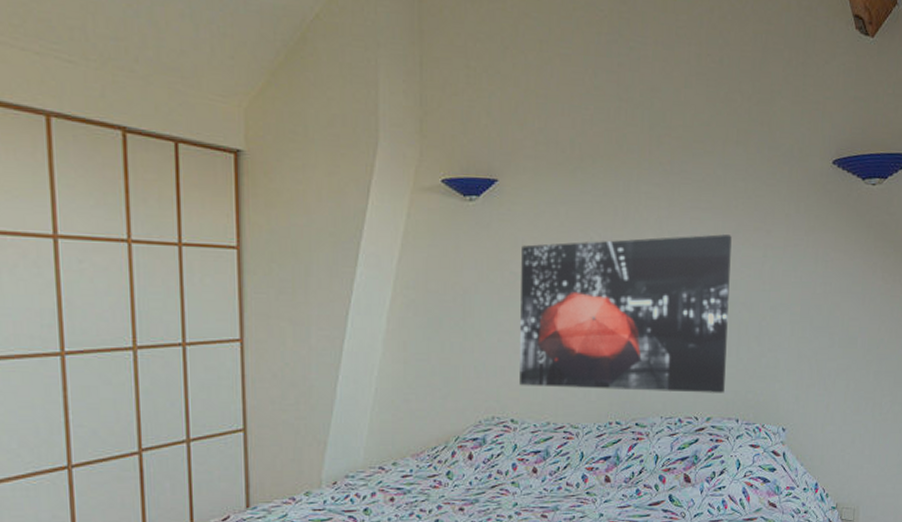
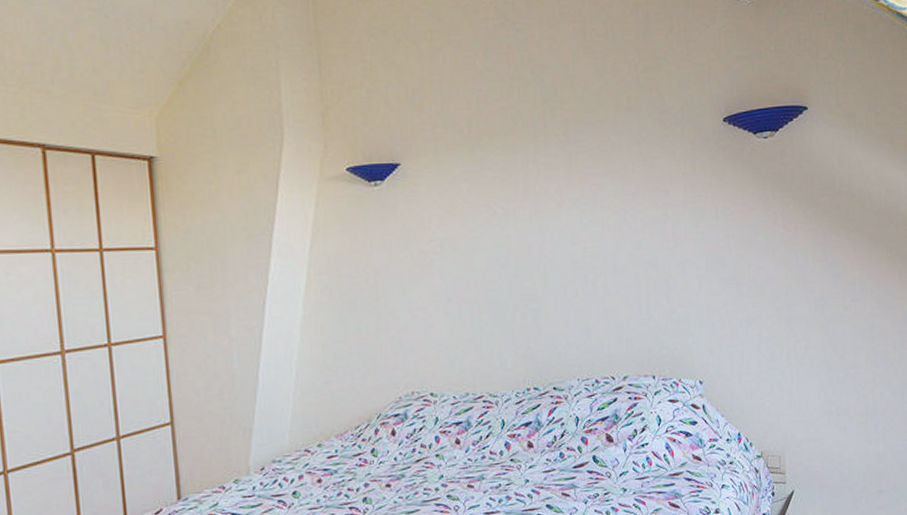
wall art: present [519,234,732,393] -> none [428,197,639,360]

